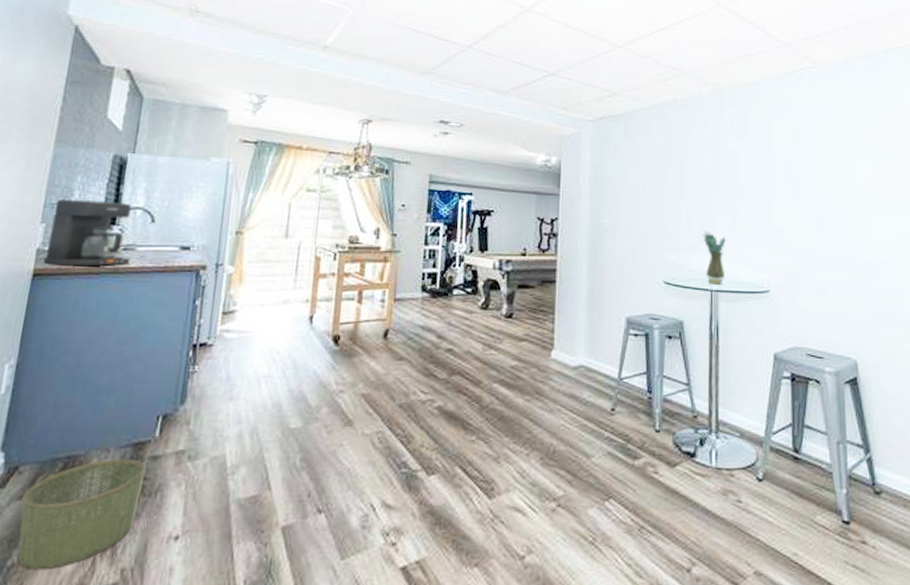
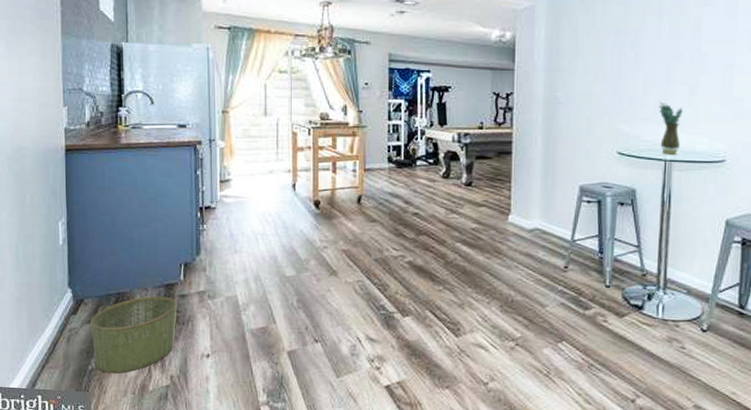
coffee maker: present [43,200,131,267] -> none [72,86,139,143]

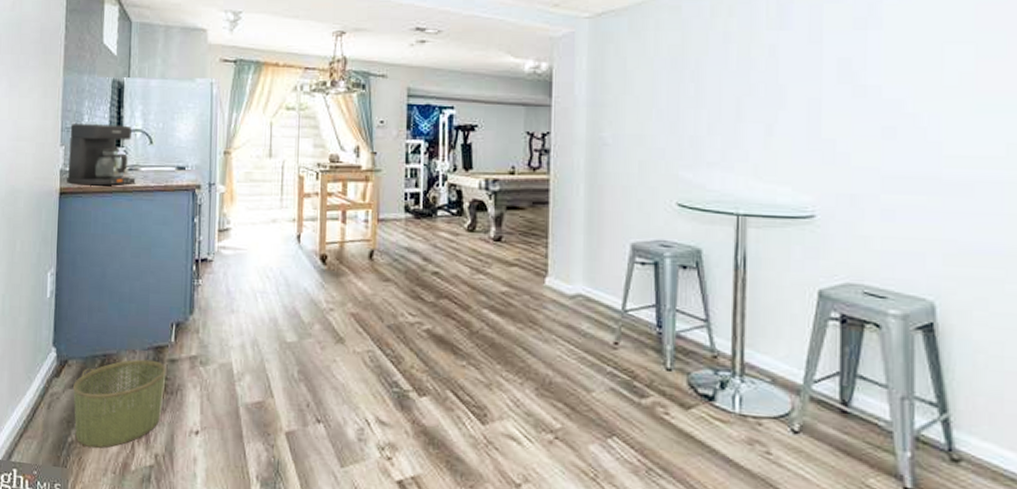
coffee maker: none [72,86,139,143] -> present [67,124,136,186]
vase: present [659,101,683,155] -> none [728,143,758,208]

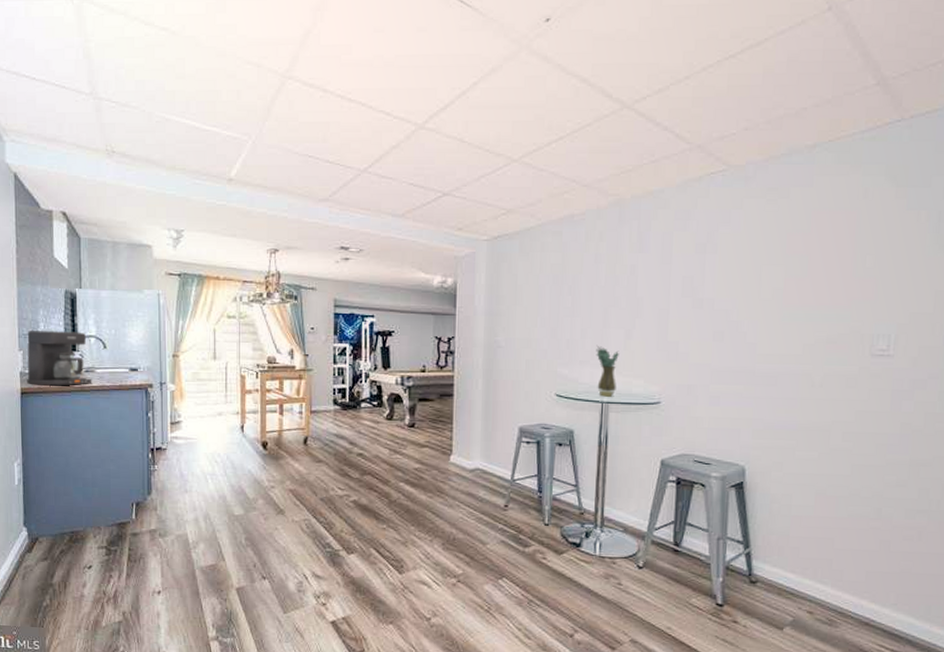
basket: present [72,359,166,448] -> none [44,534,129,610]
vase: none [728,143,758,208] -> present [596,345,619,397]

